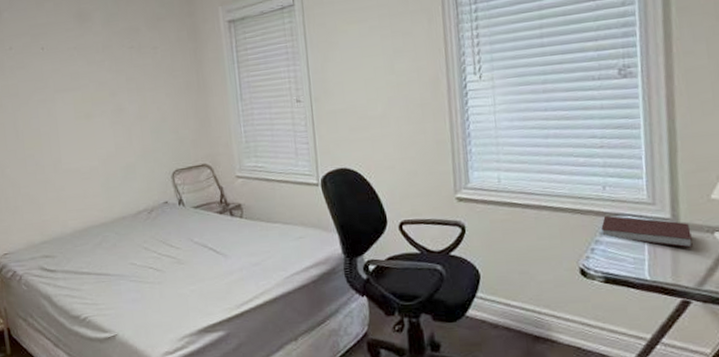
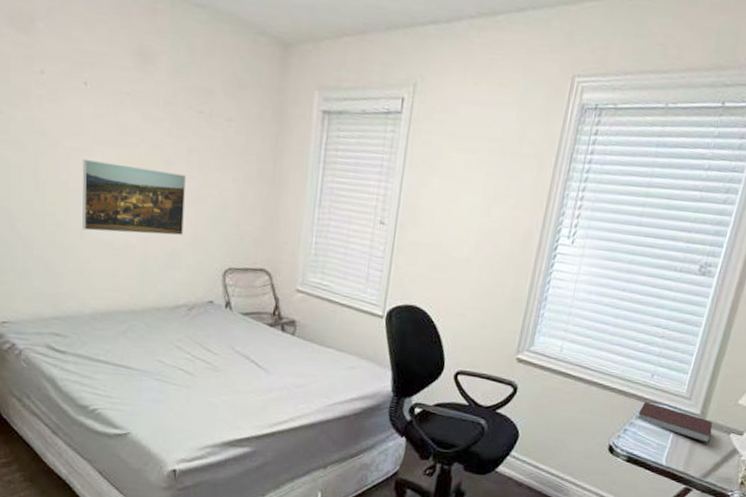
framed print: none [48,100,134,164] -> present [82,160,186,236]

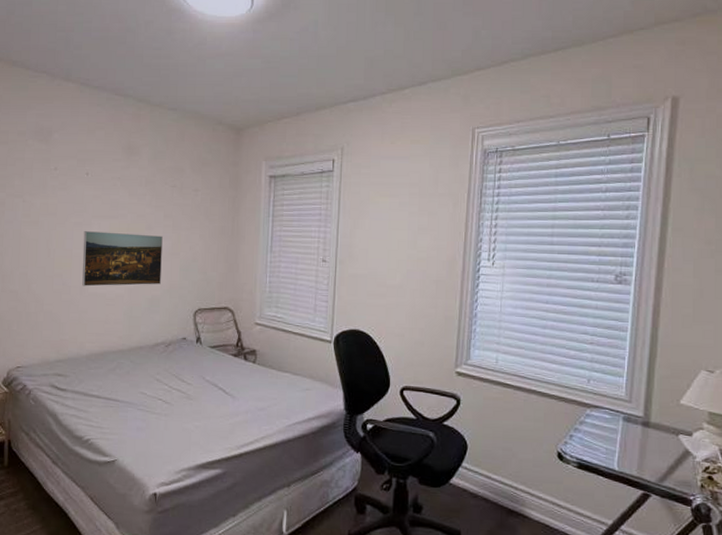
notebook: present [638,401,713,443] -> none [581,406,659,446]

